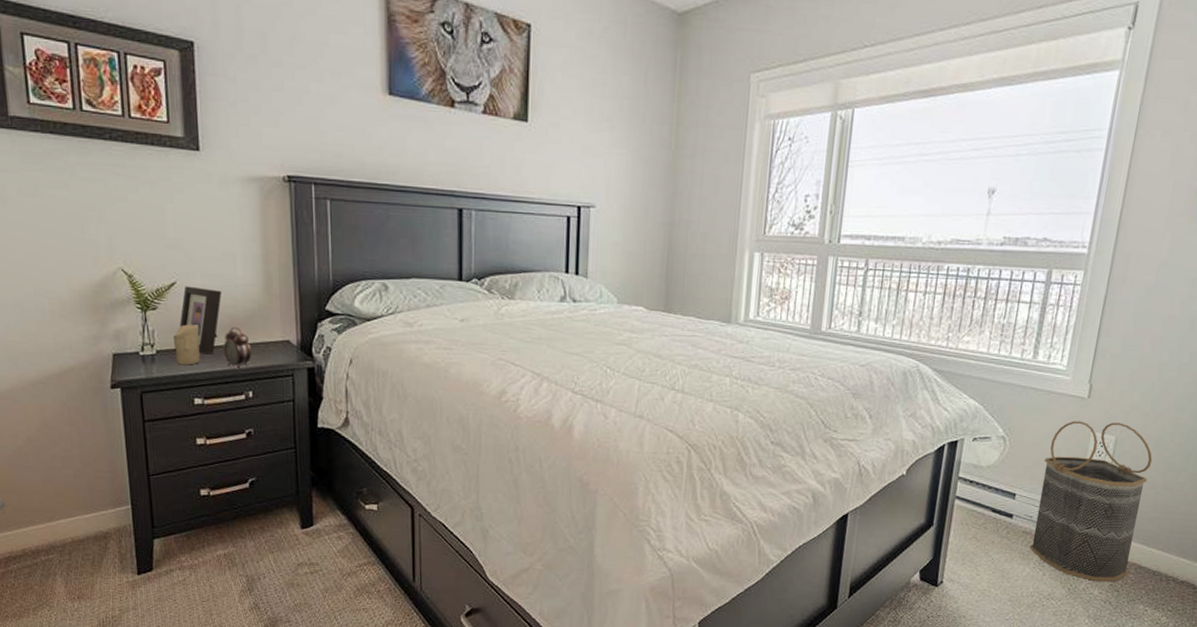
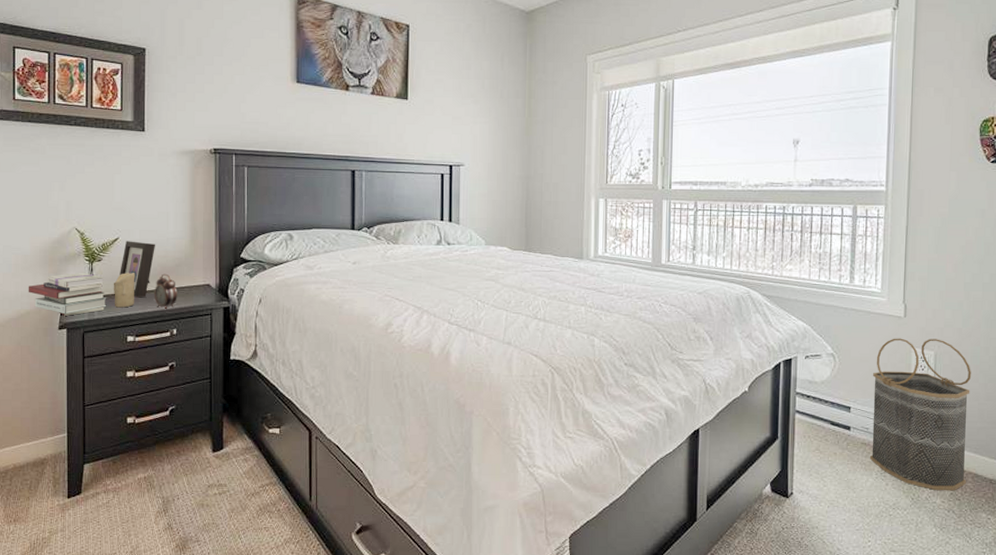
books: none [69,322,167,373] -> present [28,272,107,316]

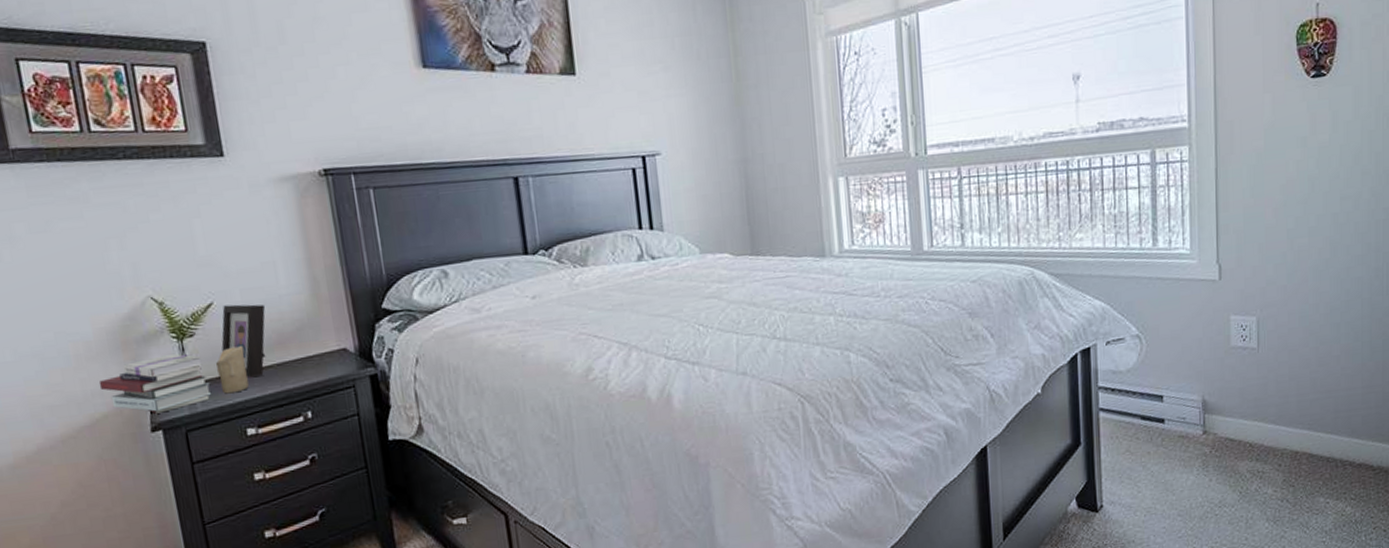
alarm clock: present [154,273,177,310] -> none [272,341,306,389]
basket: present [869,338,971,490] -> none [1187,301,1301,479]

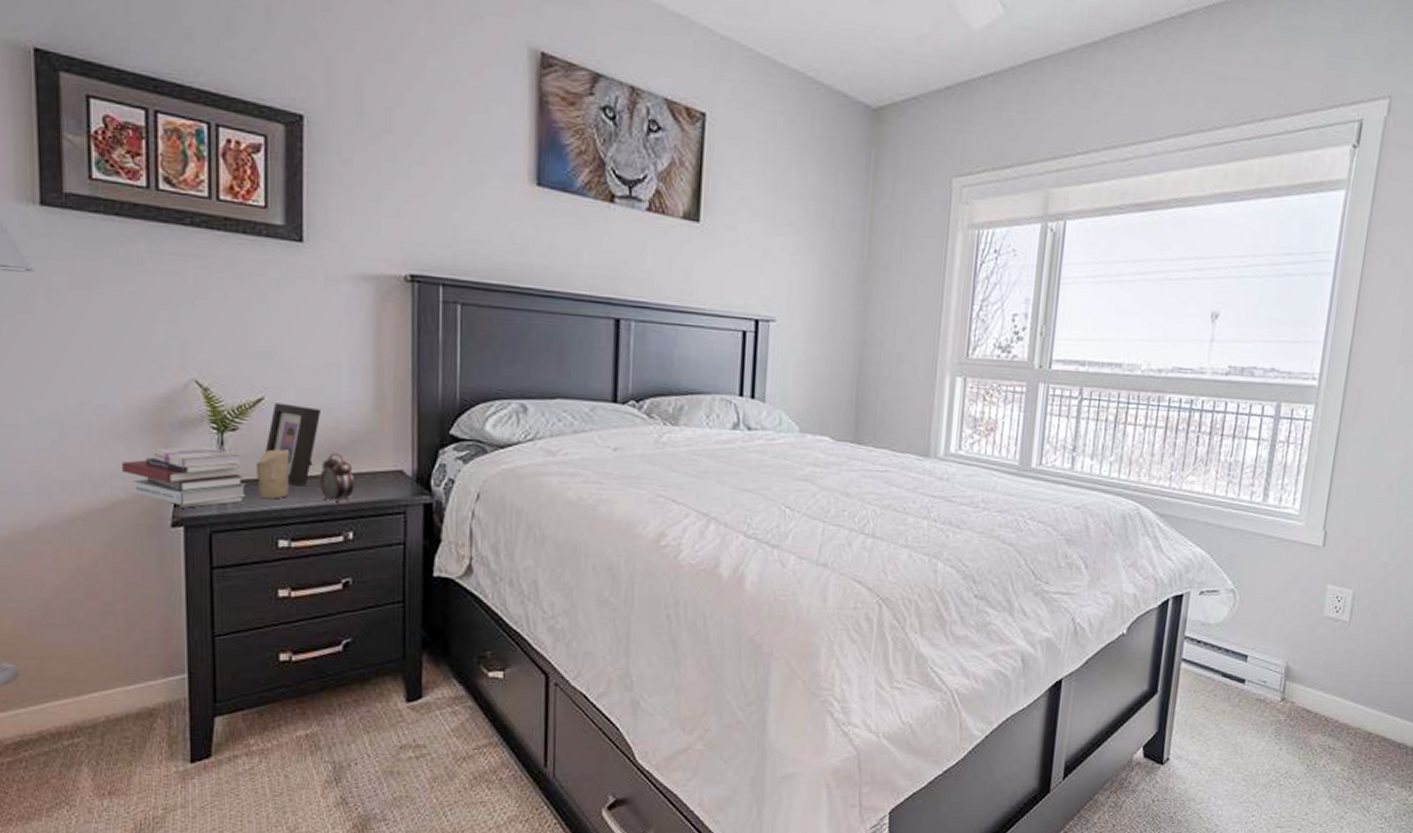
alarm clock: none [272,341,306,389] -> present [318,452,355,504]

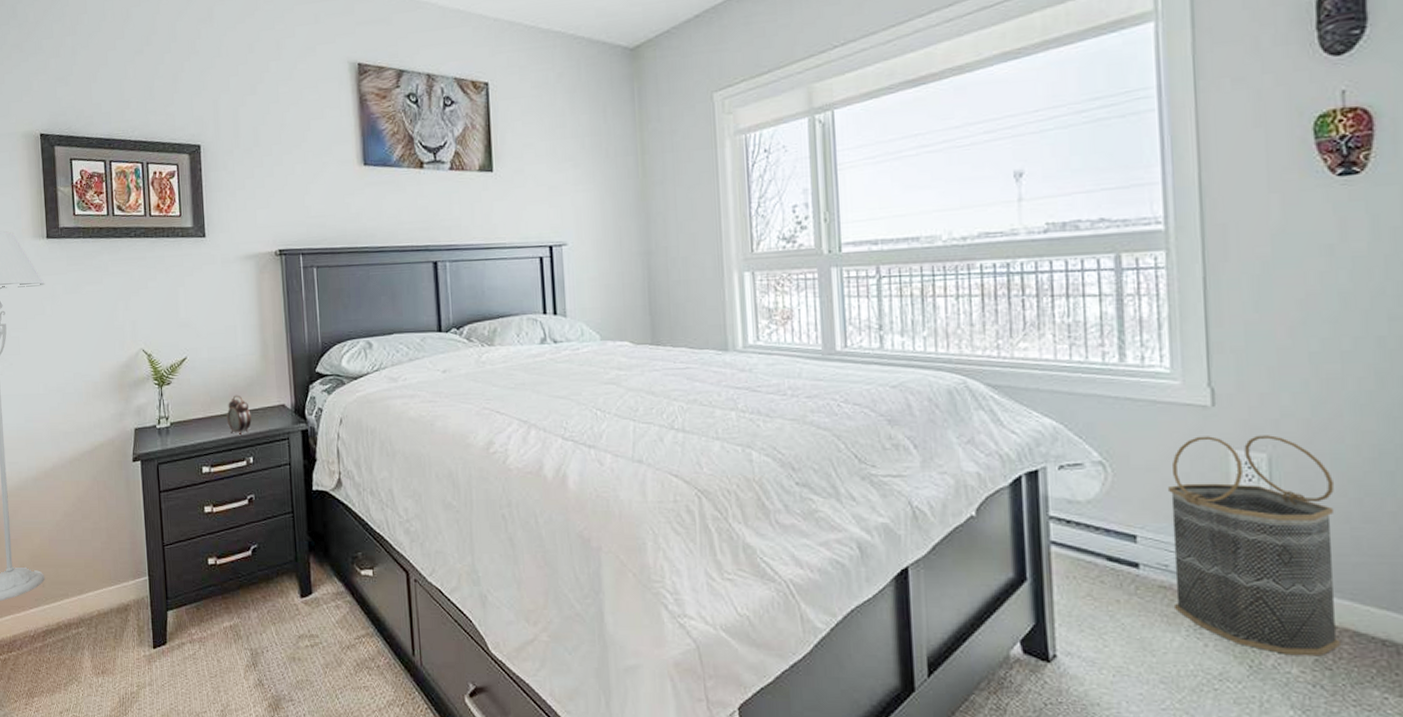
books: present [121,445,247,508] -> none [100,397,179,446]
candle: present [257,449,290,500] -> none [185,396,207,435]
picture frame: present [266,403,322,485] -> none [190,360,226,422]
basket: none [1263,572,1393,756] -> present [1168,435,1342,655]

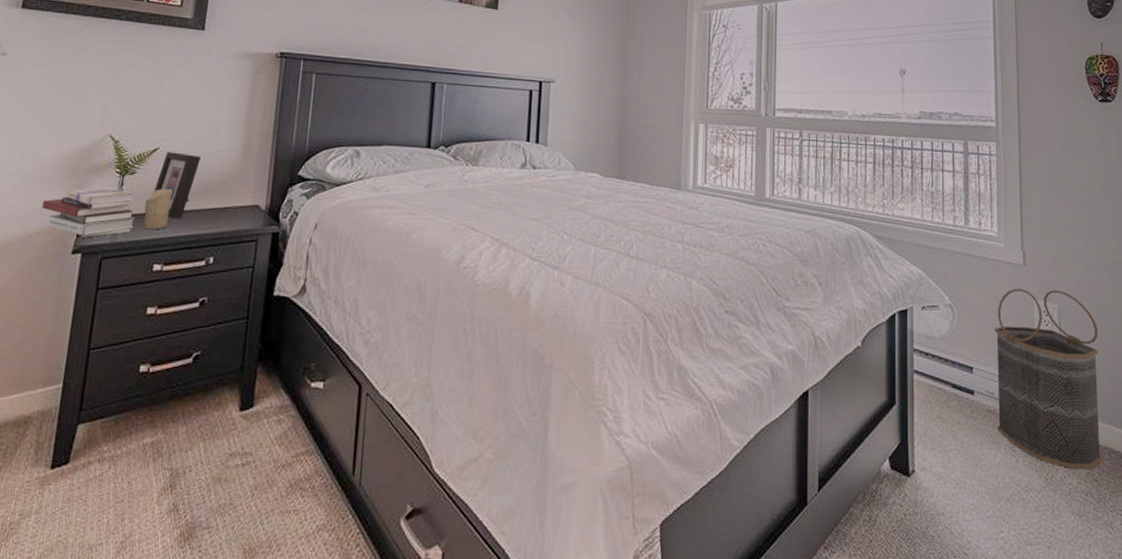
books: none [100,397,179,446] -> present [41,186,135,238]
candle: none [185,396,207,435] -> present [144,188,173,230]
picture frame: none [190,360,226,422] -> present [154,152,202,218]
alarm clock: present [226,395,252,436] -> none [191,191,220,234]

